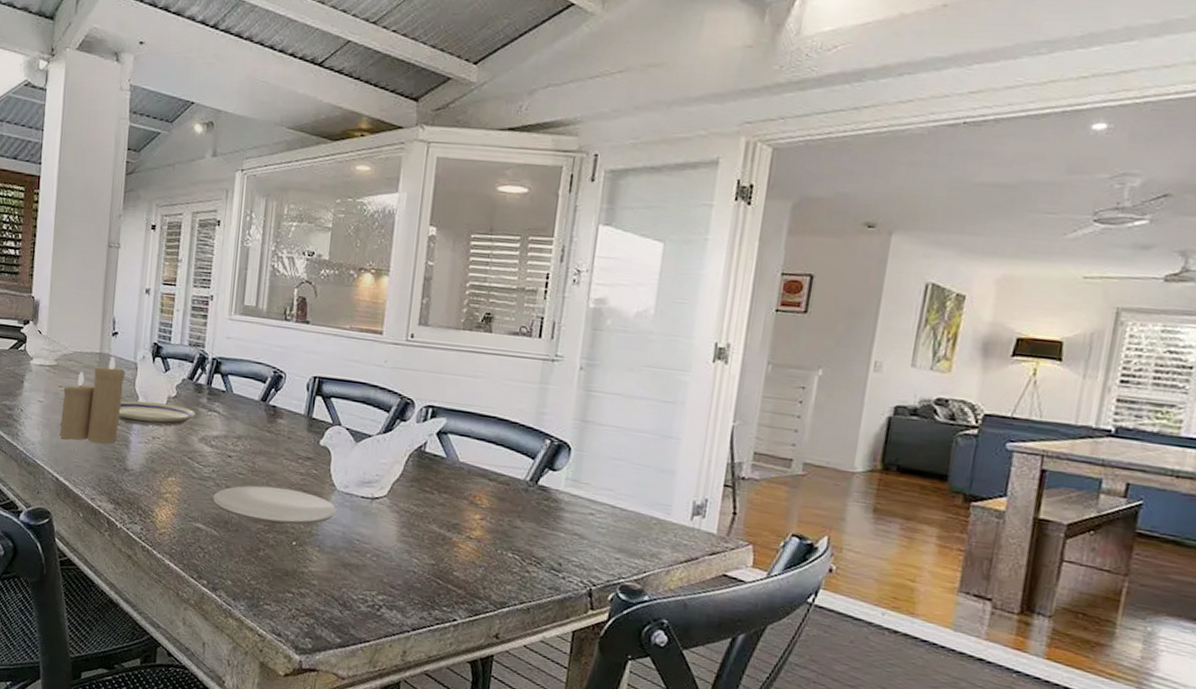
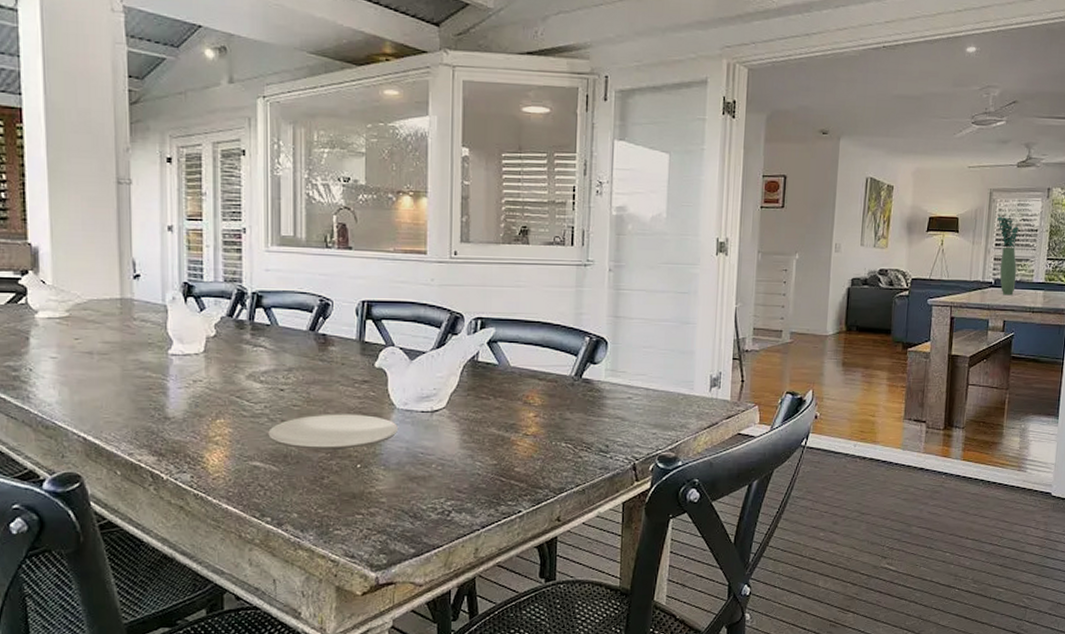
candle: present [59,356,126,445] -> none [80,300,154,396]
plate: present [118,400,195,427] -> none [150,344,239,369]
vase: none [1124,341,1161,451] -> present [997,214,1019,296]

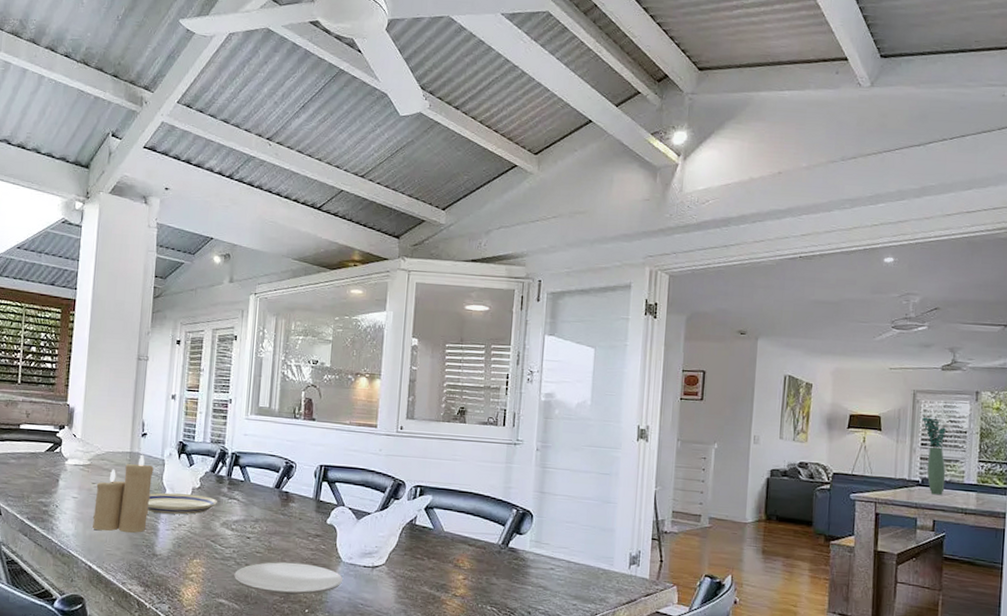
candle: none [80,300,154,396] -> present [92,454,154,534]
plate: none [150,344,239,369] -> present [147,492,217,515]

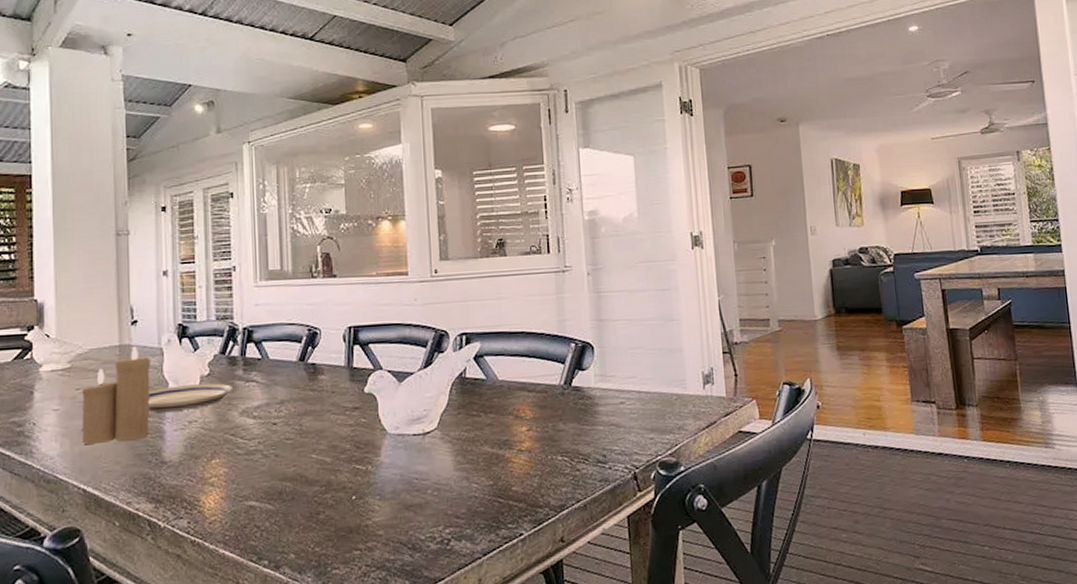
plate: present [234,562,343,596] -> none [263,442,392,484]
vase: present [922,414,946,496] -> none [970,181,1004,262]

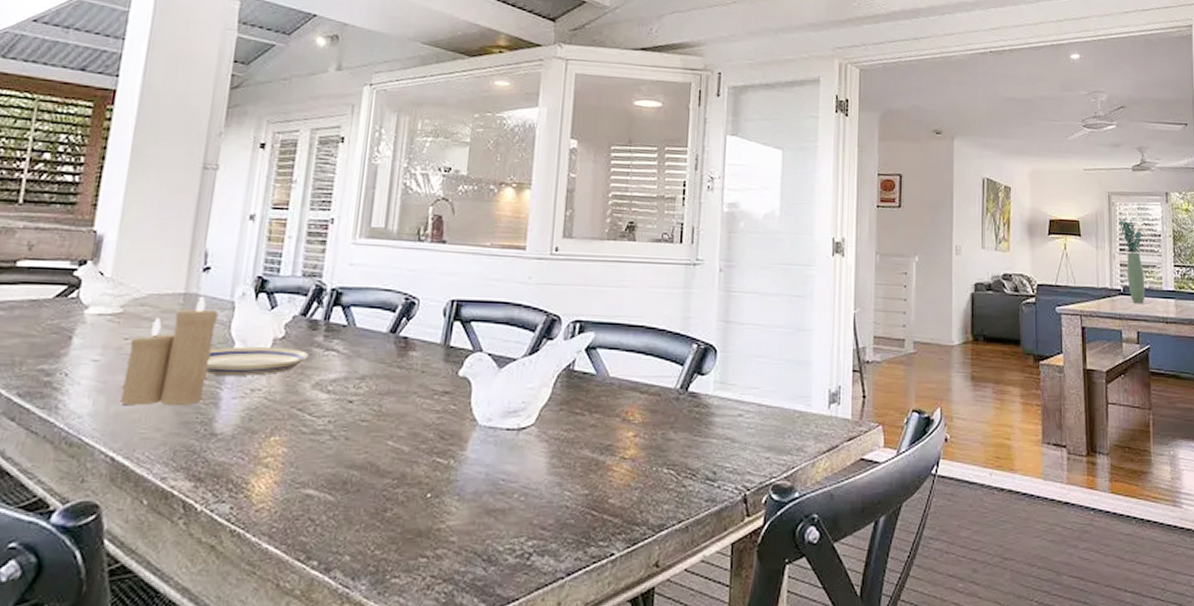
vase: none [970,181,1004,262] -> present [1118,218,1145,304]

